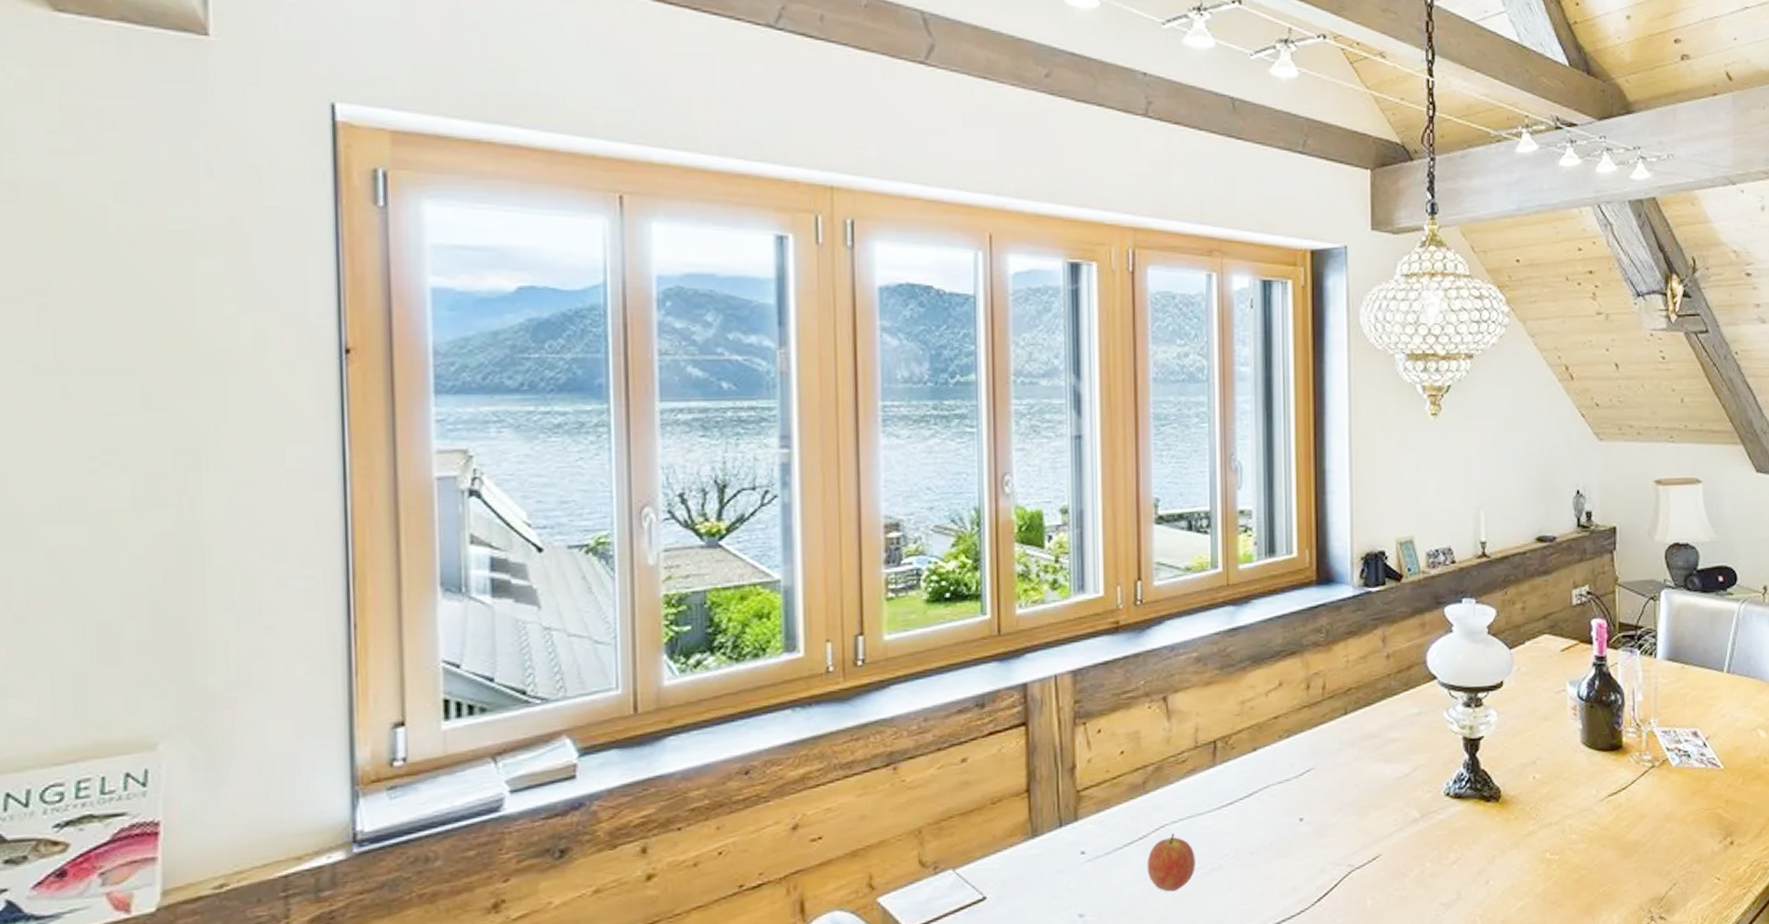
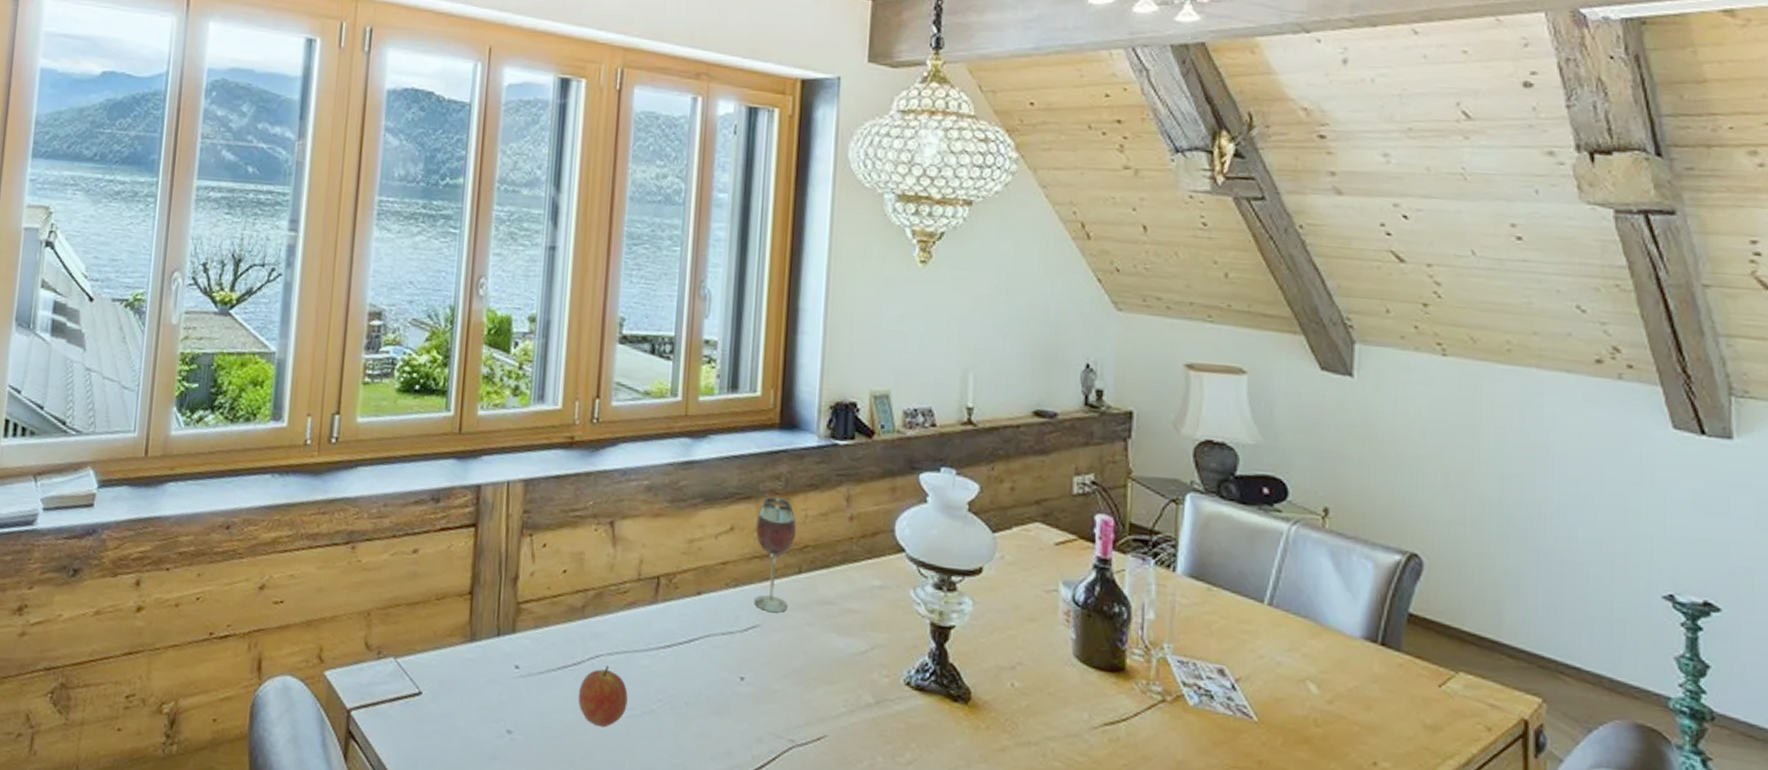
wineglass: none [1302,649,1339,754] -> present [754,497,796,613]

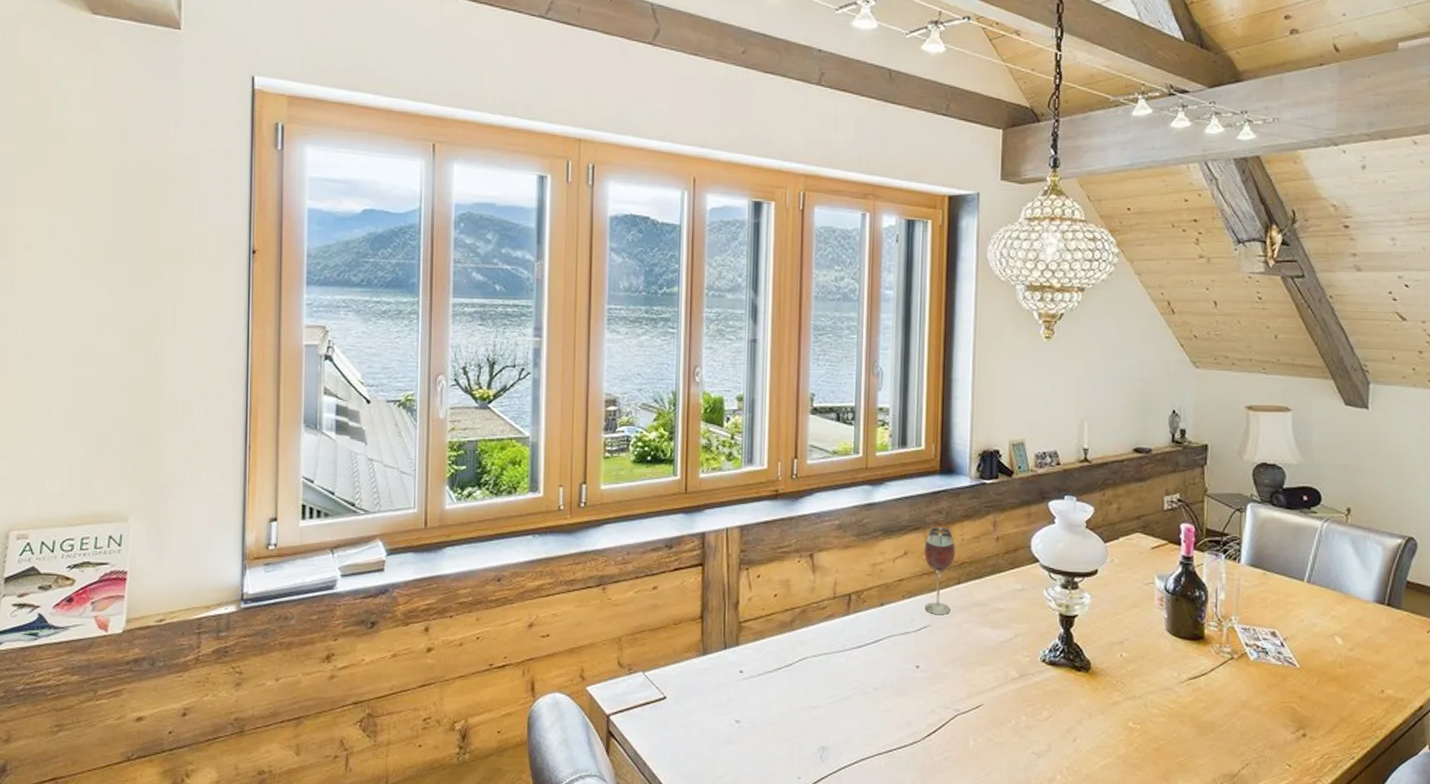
fruit: present [578,664,628,728] -> none [790,664,829,712]

